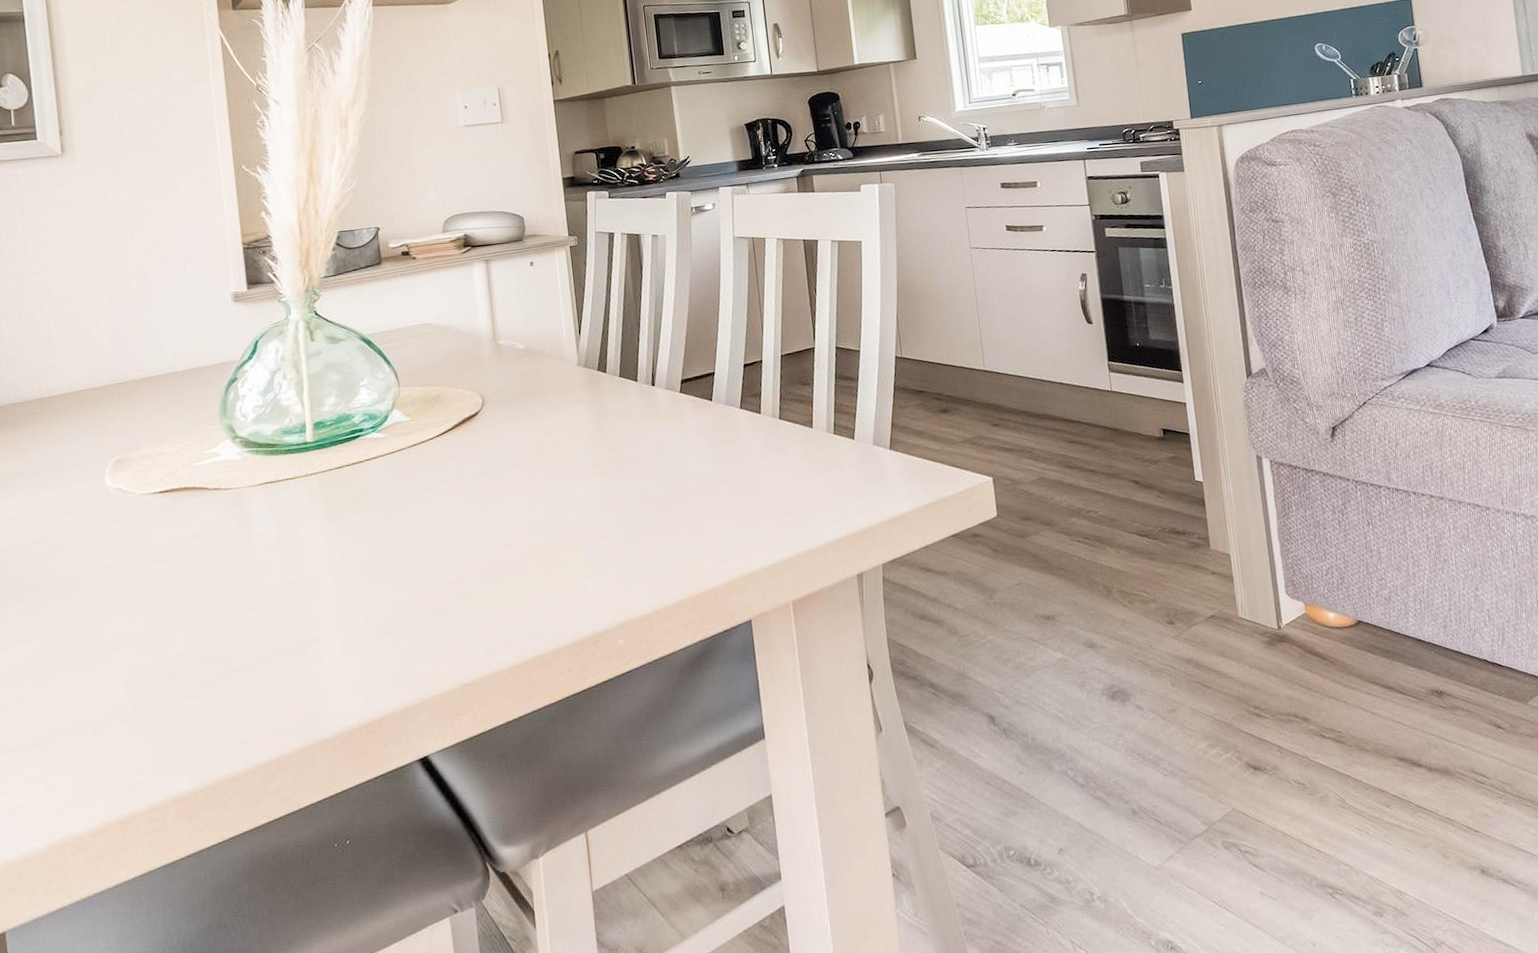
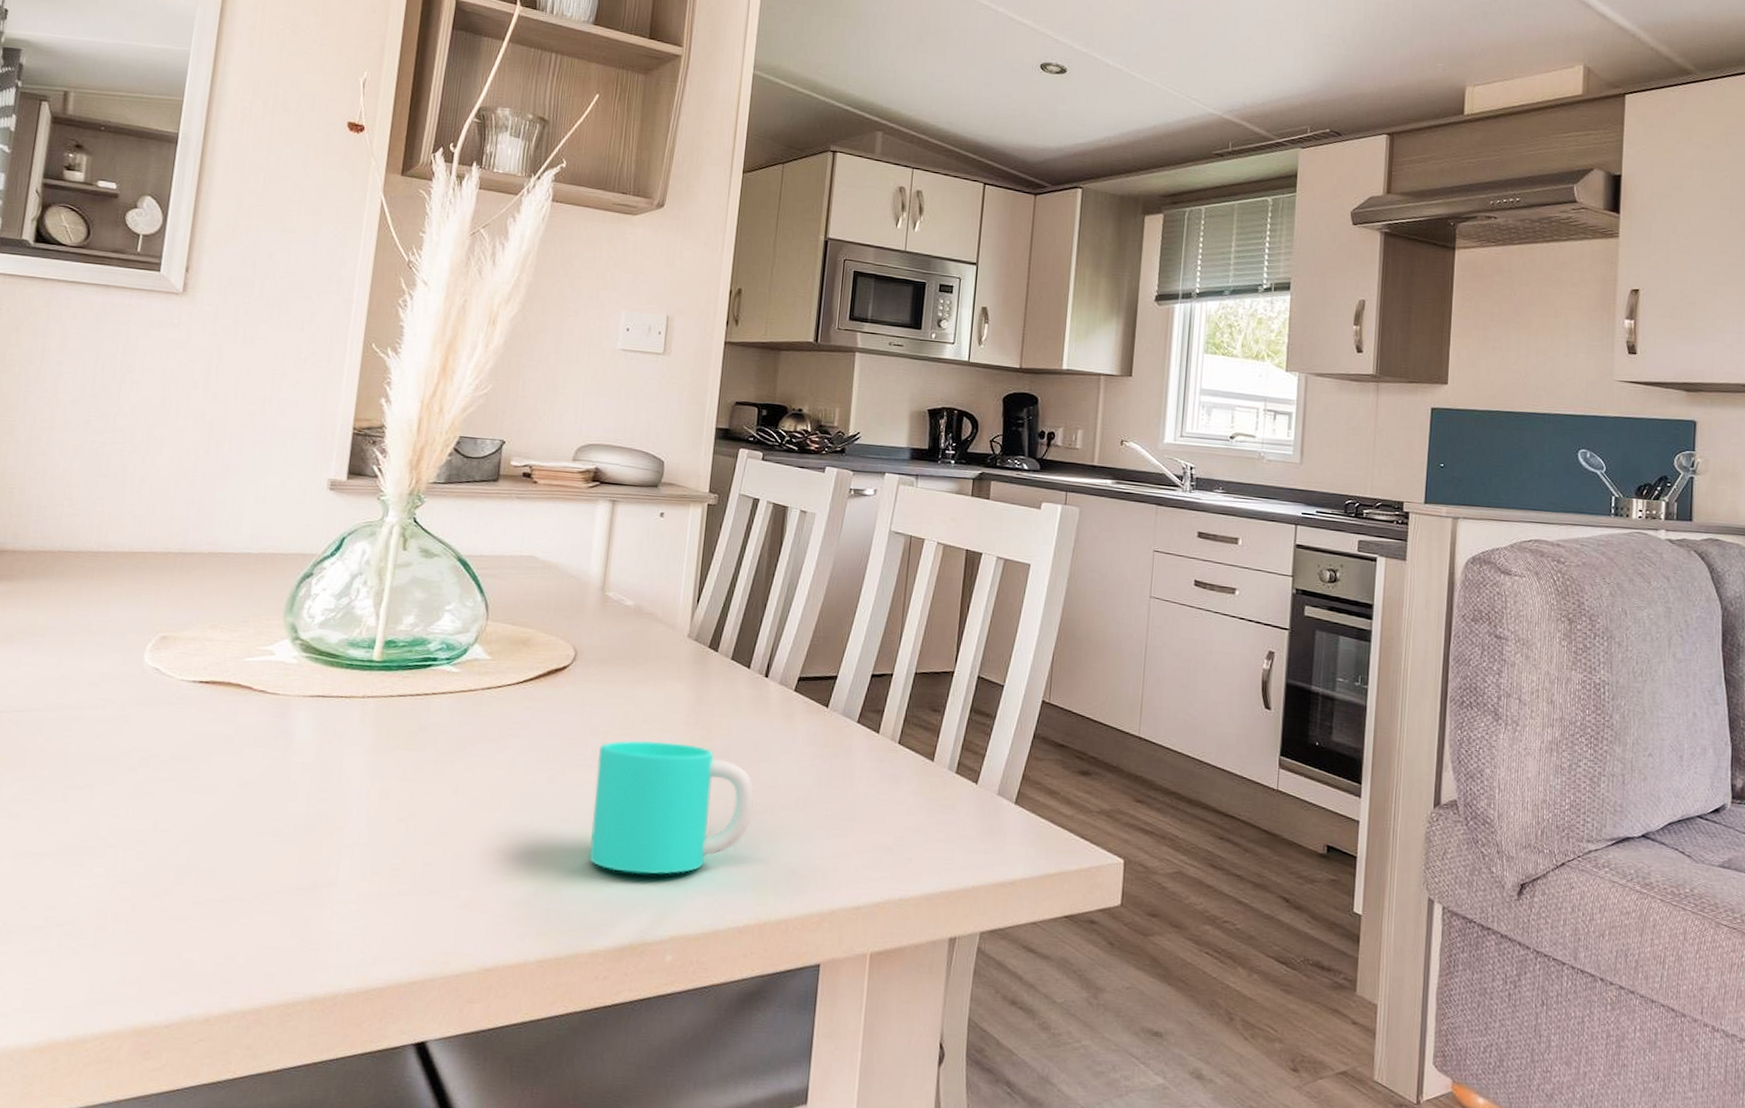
cup: none [521,457,667,579] -> present [589,740,754,874]

